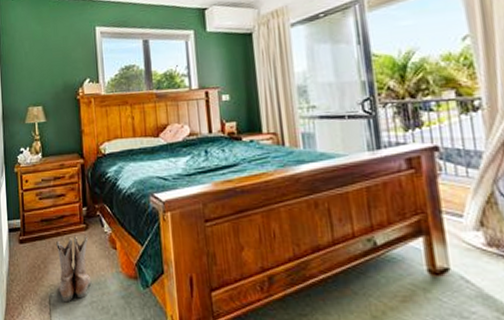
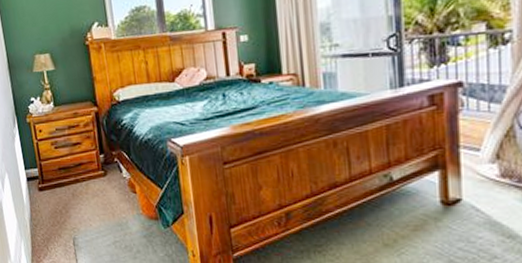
boots: present [56,234,92,303] -> none [76,180,114,243]

